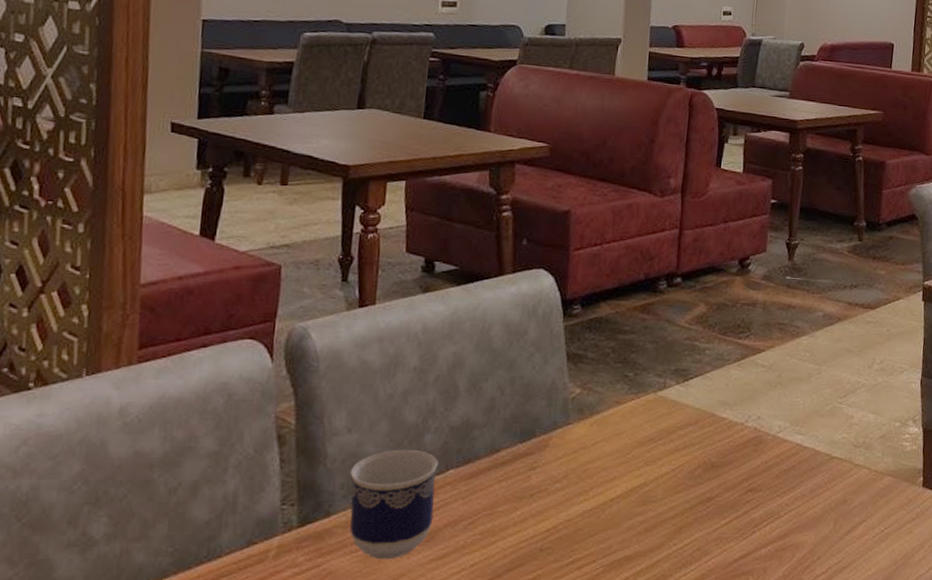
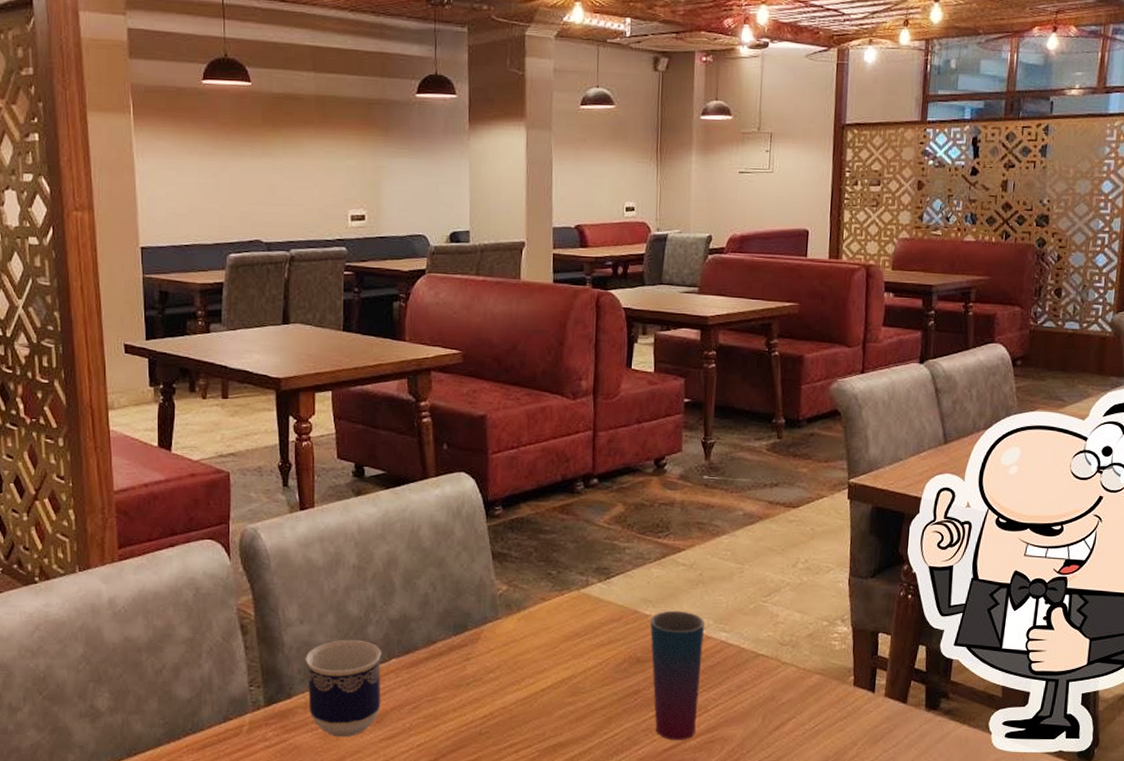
cup: none [726,413,781,550] -> present [650,610,704,741]

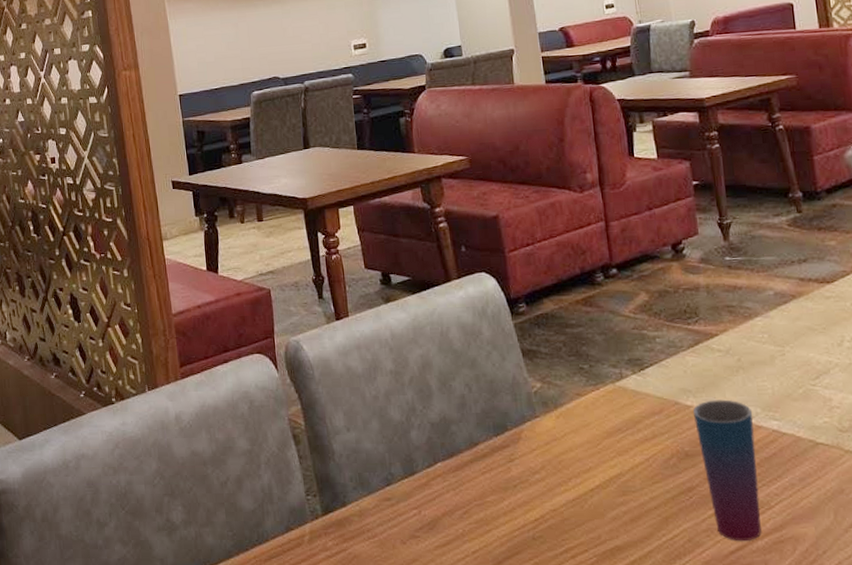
cup: present [305,639,382,738] -> none [355,444,432,546]

